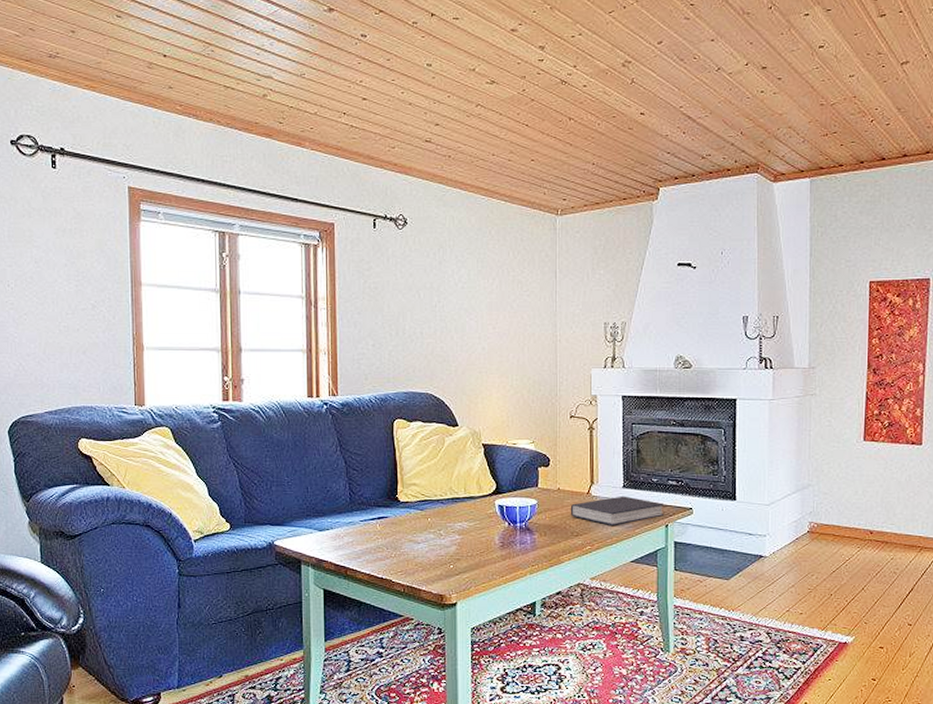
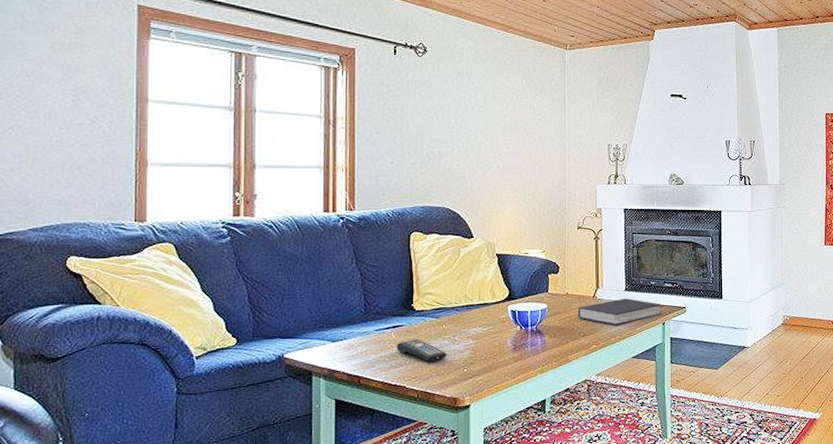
remote control: none [381,532,432,556] -> present [396,340,447,362]

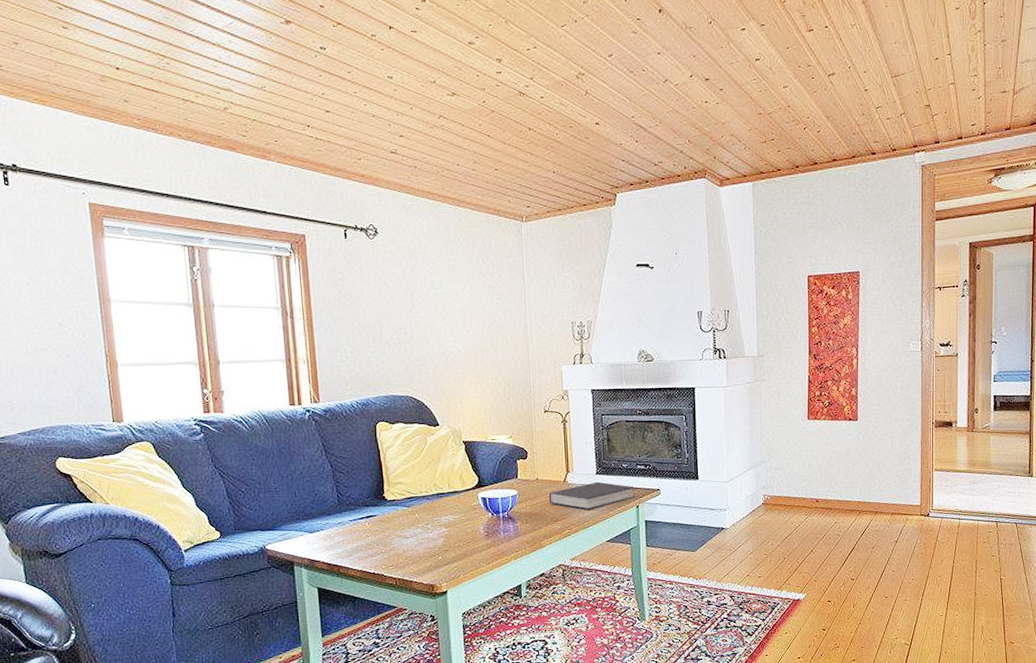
remote control: present [396,340,447,362] -> none [371,529,421,551]

